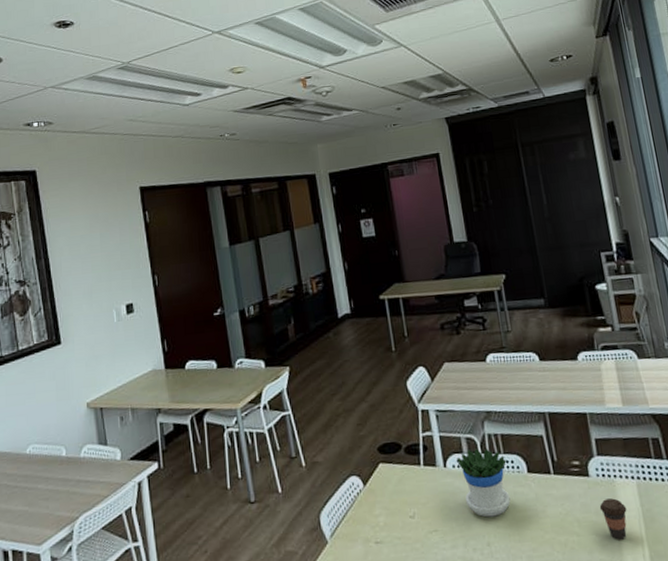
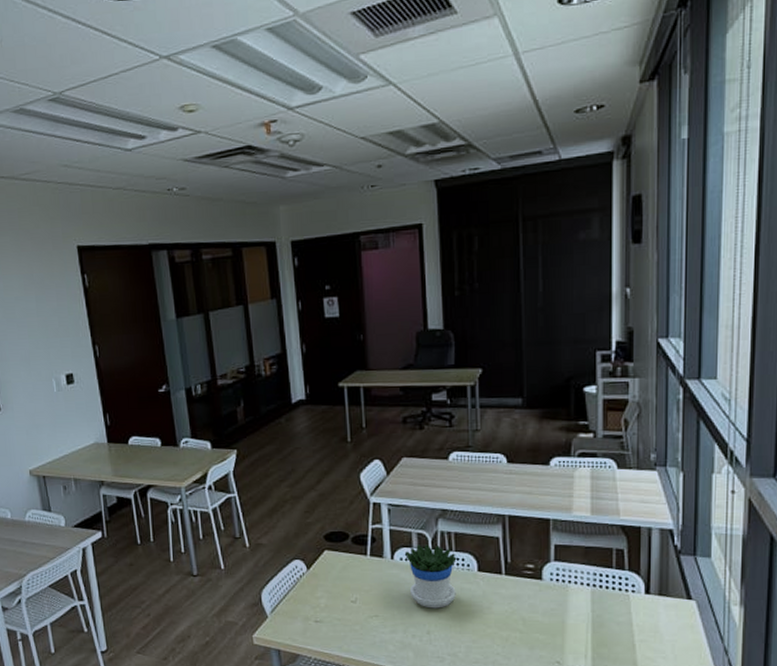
coffee cup: present [599,498,627,540] -> none [548,602,576,640]

